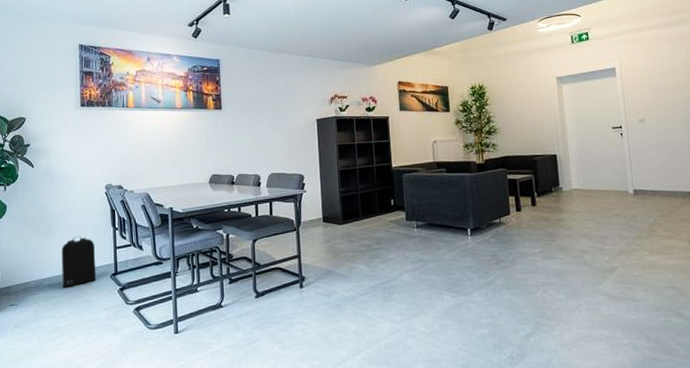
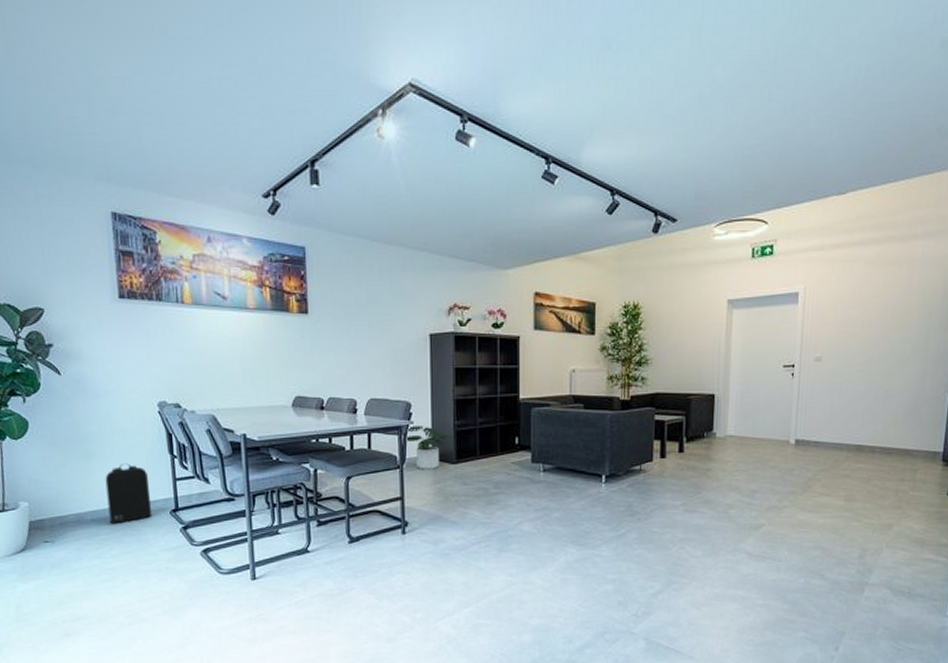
potted plant: none [299,194,340,231] -> present [405,426,454,470]

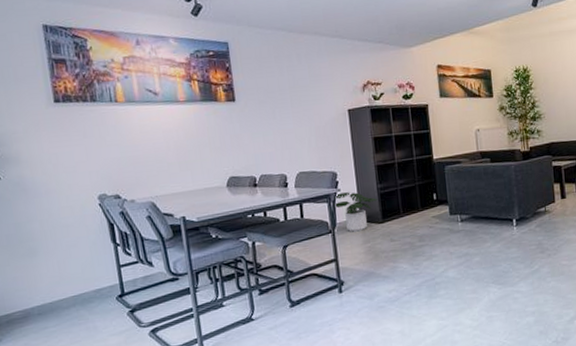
backpack: present [105,463,153,524] -> none [50,256,99,316]

